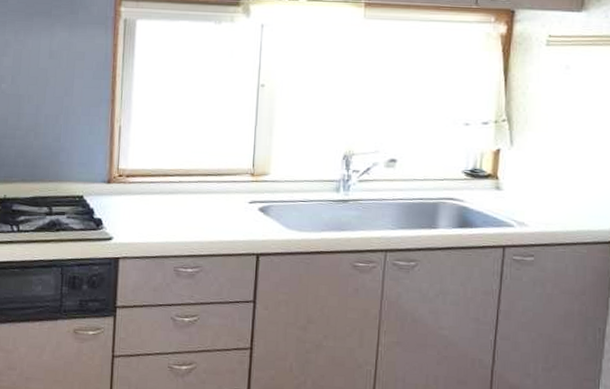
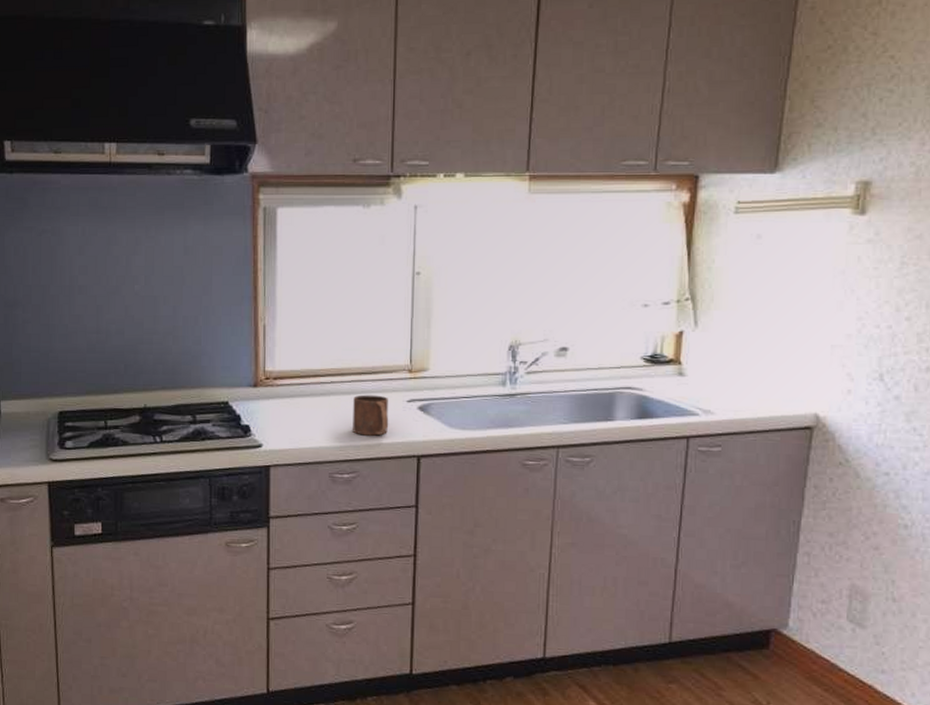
mug: none [197,194,232,234] -> present [353,394,389,436]

